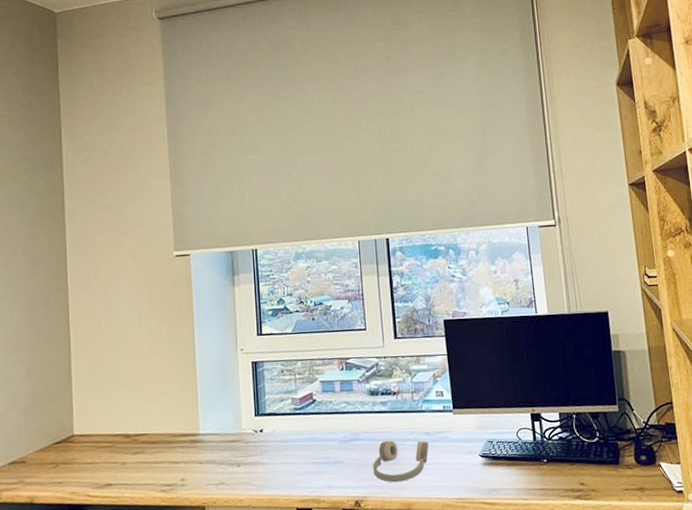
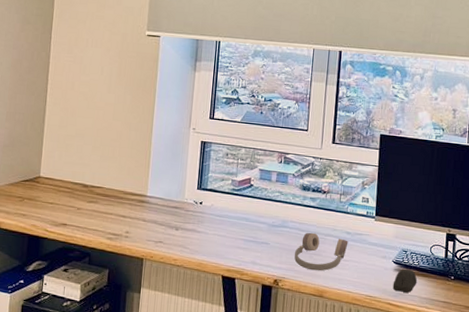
computer mouse: none [483,460,509,488] -> present [392,269,418,293]

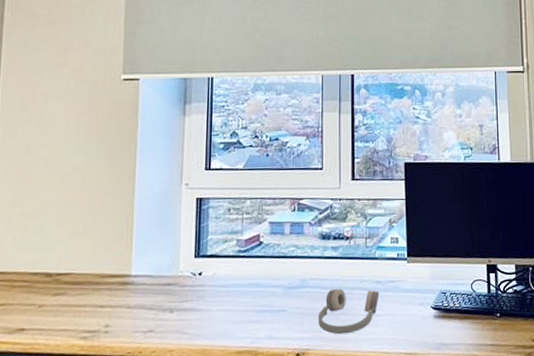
computer mouse: present [392,269,418,293] -> none [434,313,461,342]

